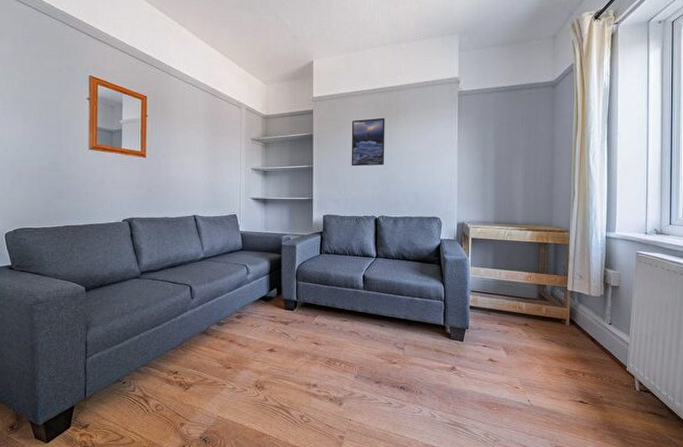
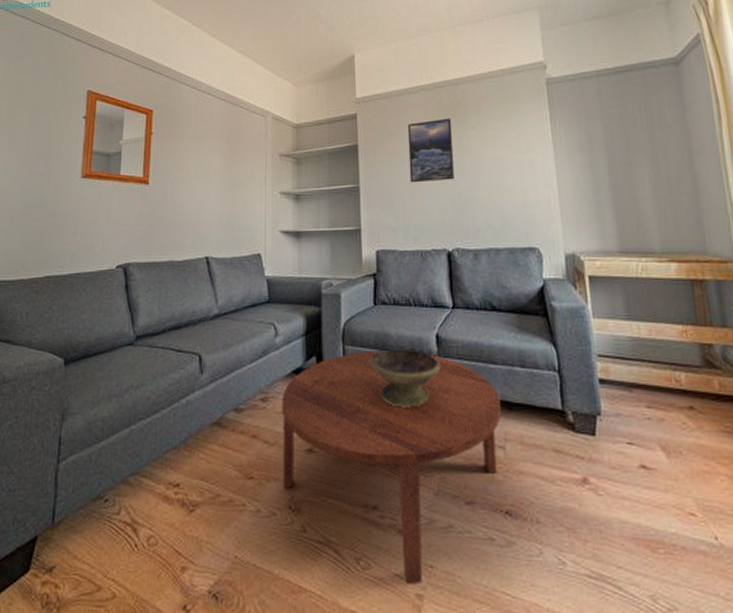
coffee table: none [251,285,403,431] -> present [281,351,502,585]
decorative bowl: none [316,284,364,323] -> present [370,349,440,407]

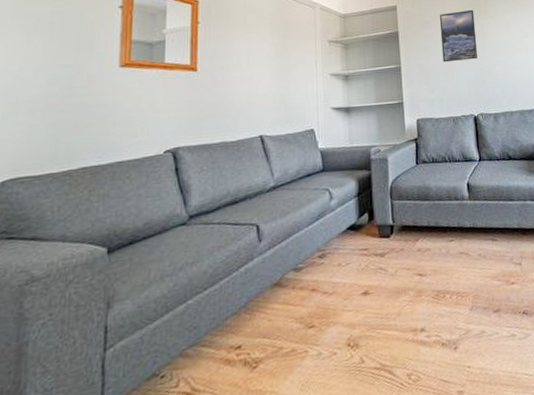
coffee table: present [281,351,502,585] -> none [338,199,518,386]
decorative bowl: present [370,349,440,407] -> none [415,197,471,246]

